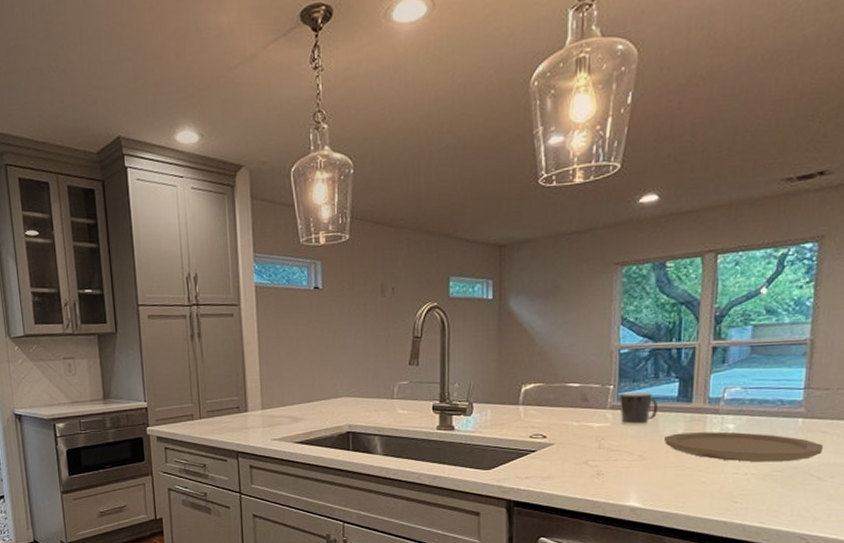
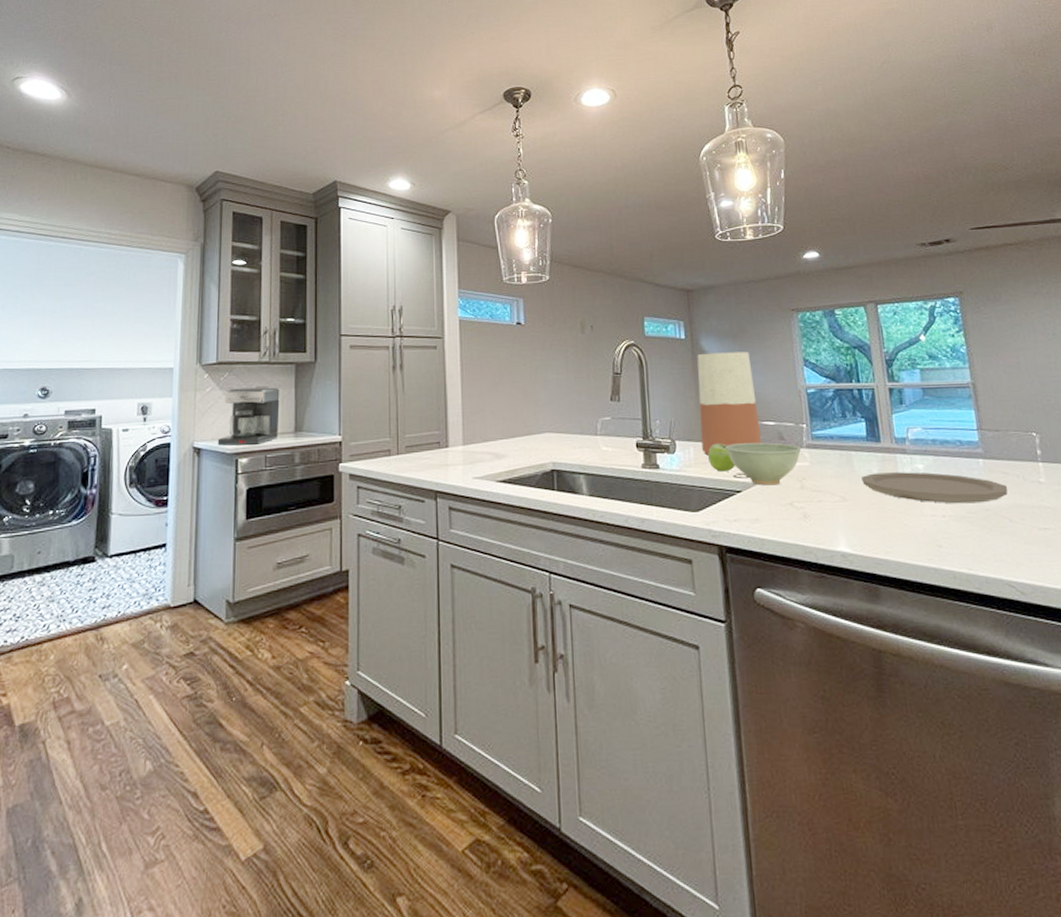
coffee maker: none [35,358,89,412] -> present [217,387,280,446]
vase: none [500,311,564,417] -> present [697,351,762,456]
fruit: none [506,405,532,433] -> present [708,443,735,472]
bowl: none [524,404,605,446] -> present [725,442,802,486]
mug: present [620,392,658,427] -> none [813,431,851,466]

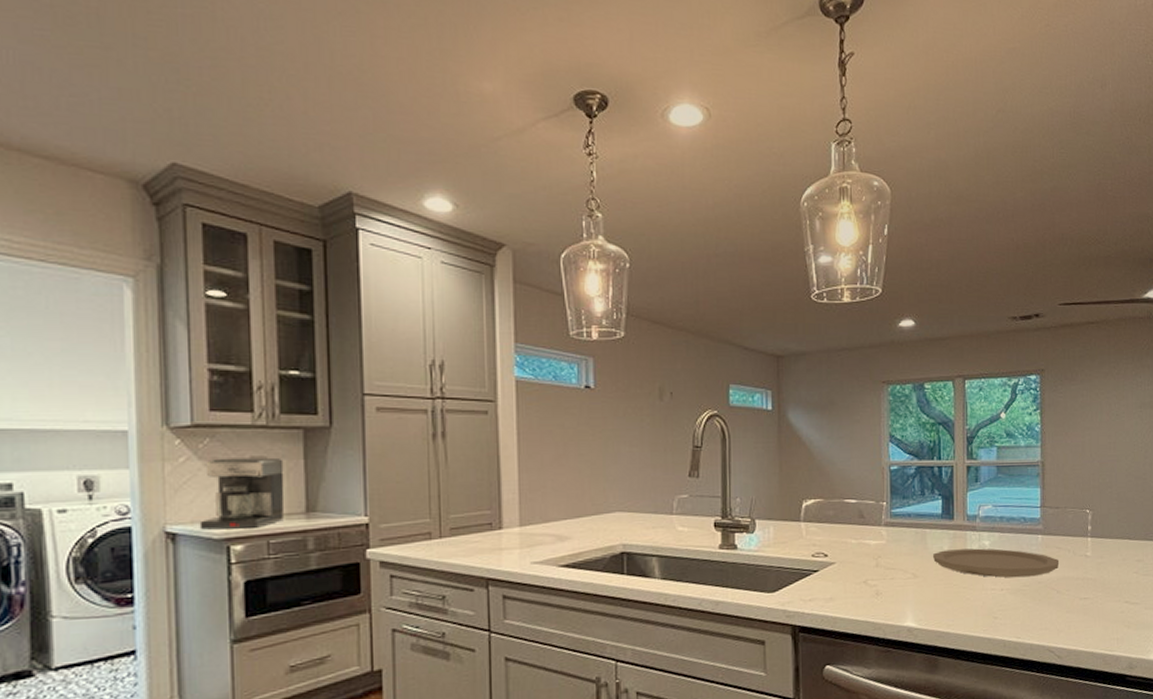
vase: present [697,351,762,456] -> none [782,425,842,535]
fruit: present [708,443,735,472] -> none [788,521,814,552]
bowl: present [725,442,802,486] -> none [805,521,880,565]

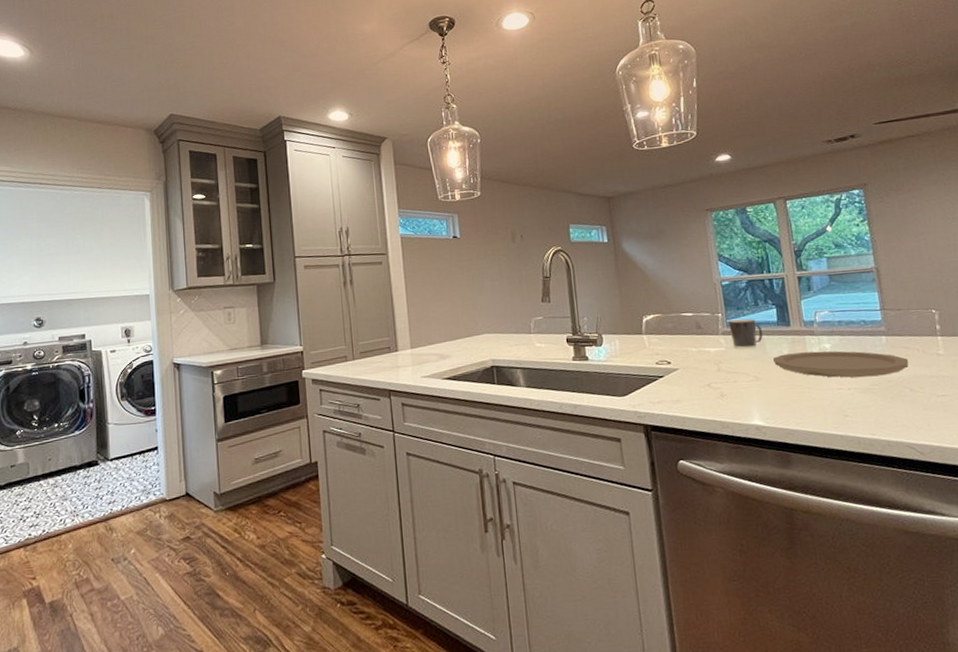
coffee maker: present [199,457,285,530] -> none [194,307,247,361]
mug: none [892,509,925,544] -> present [728,318,763,350]

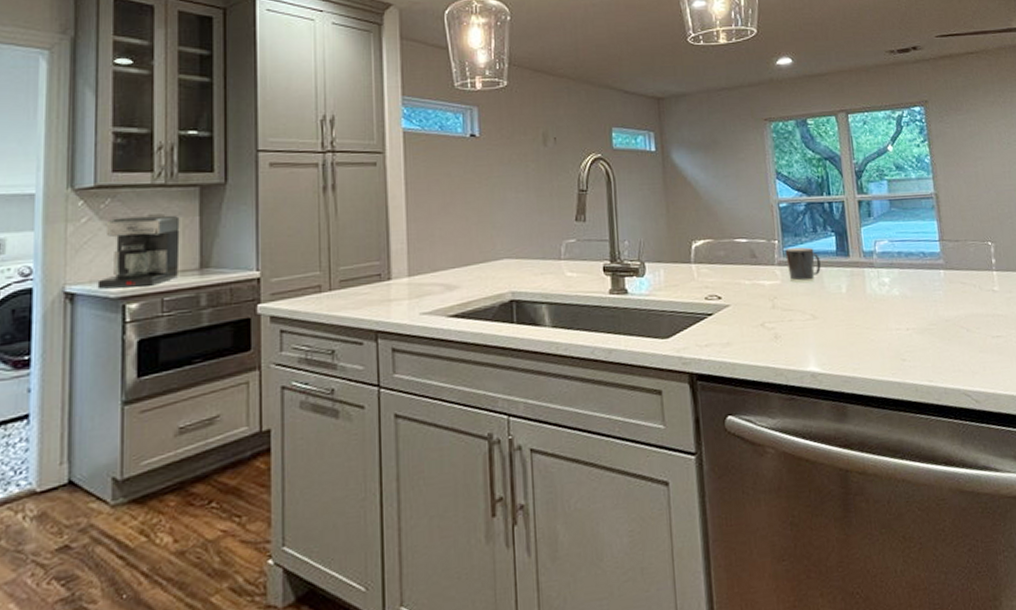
coffee maker: none [194,307,247,361] -> present [97,215,180,289]
tray: present [773,351,909,378] -> none [831,285,966,317]

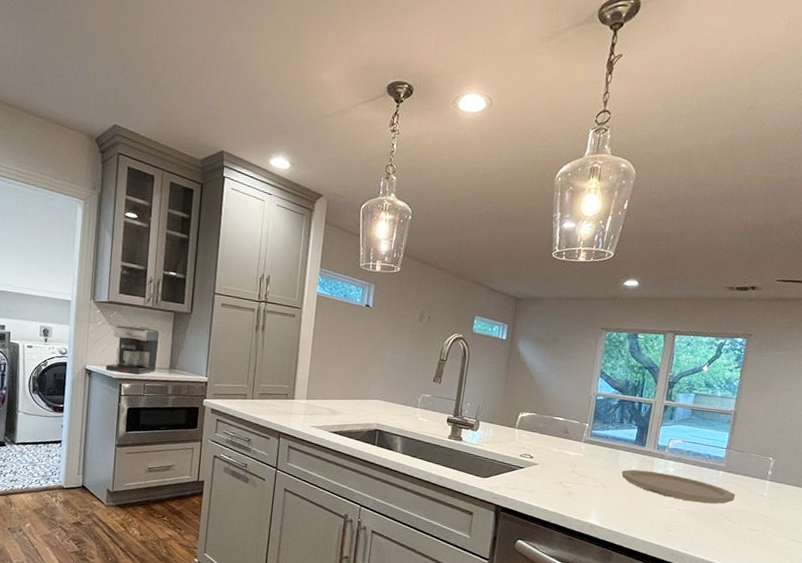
mug: present [785,247,821,283] -> none [591,431,620,460]
tray: none [831,285,966,317] -> present [622,469,736,504]

